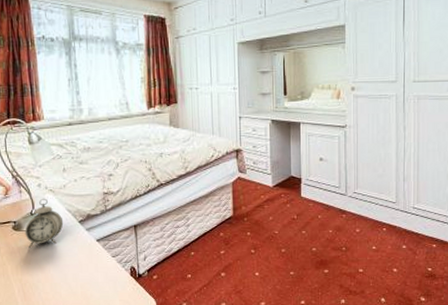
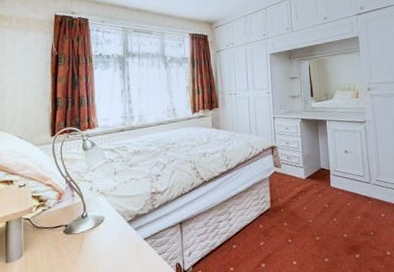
alarm clock: present [24,198,64,249] -> none [75,200,113,252]

